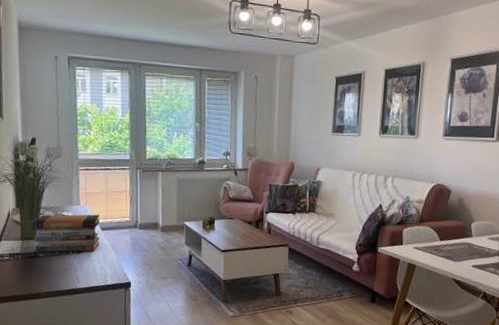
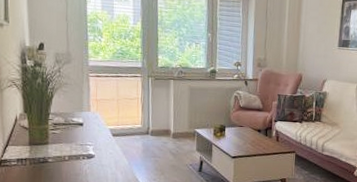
book stack: present [32,214,100,253] -> none [41,120,112,158]

